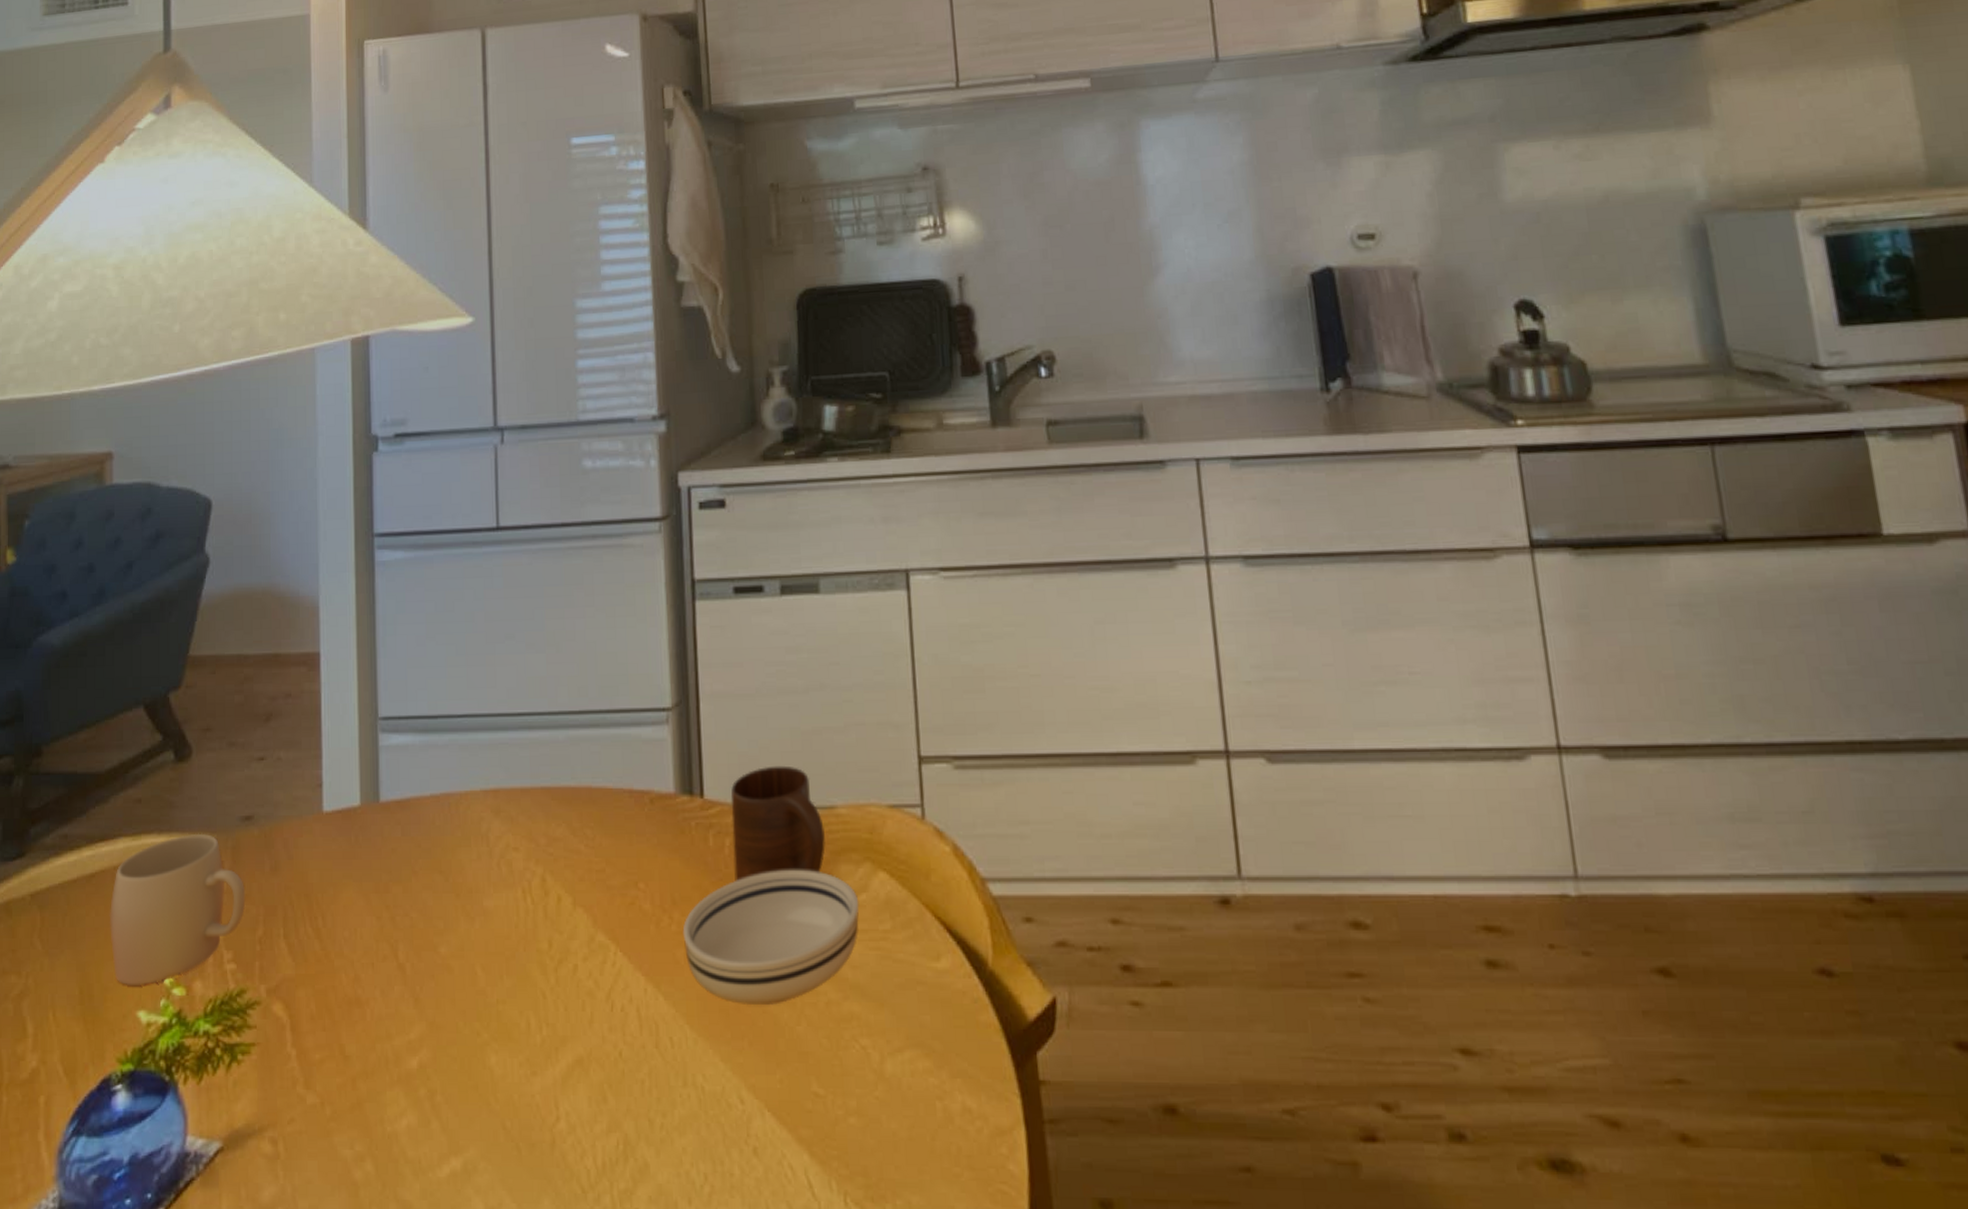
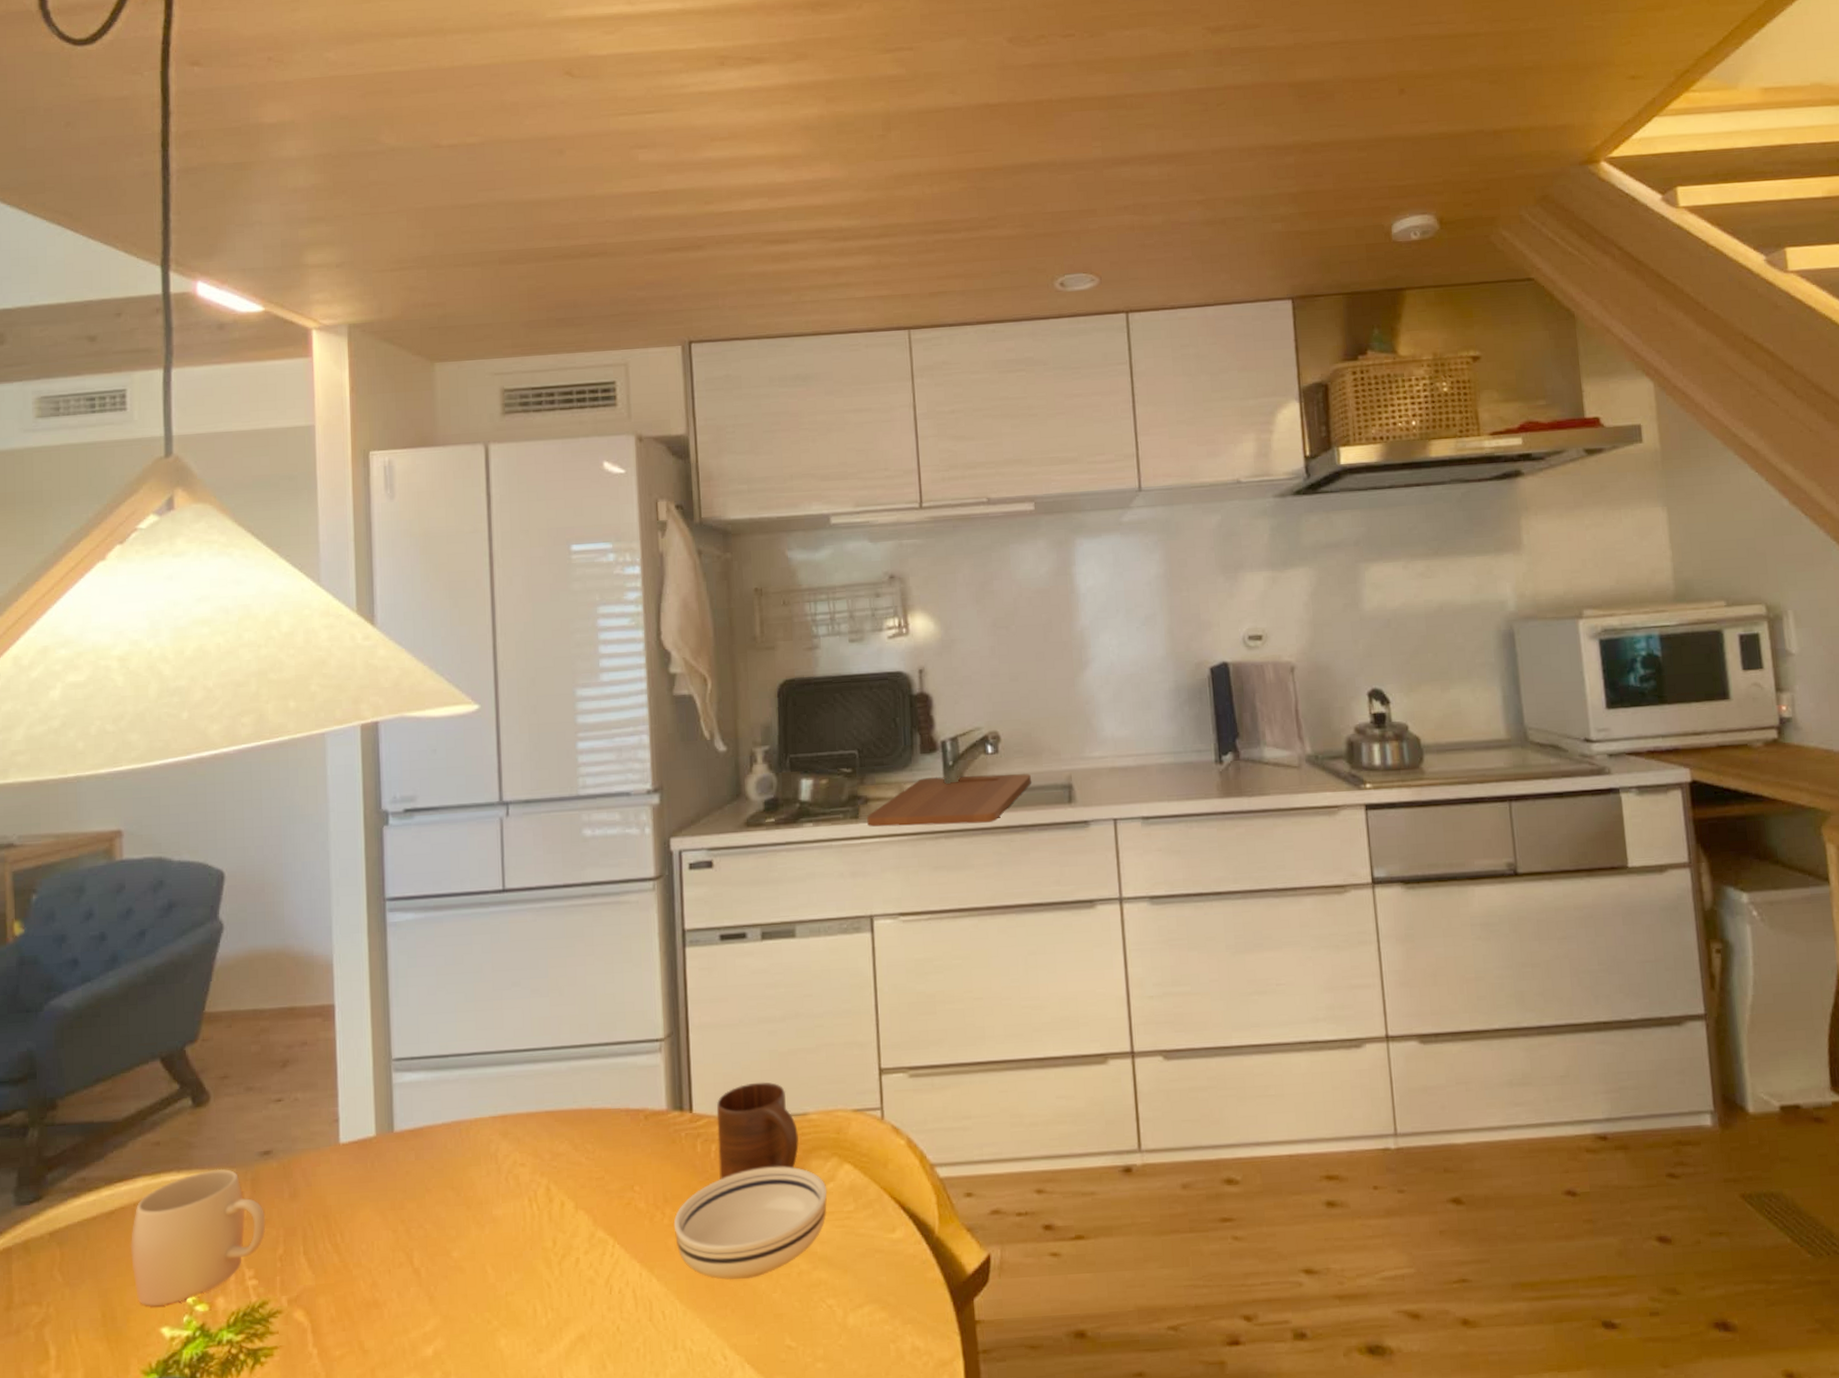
cutting board: none [900,402,1094,464] -> present [867,774,1031,827]

